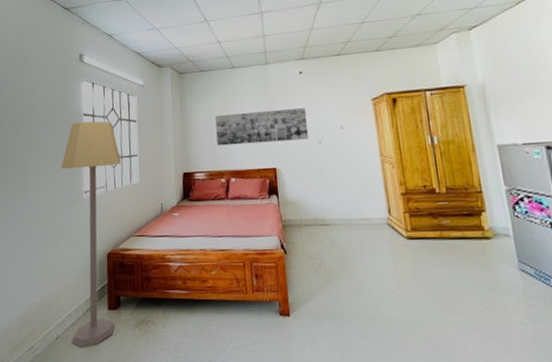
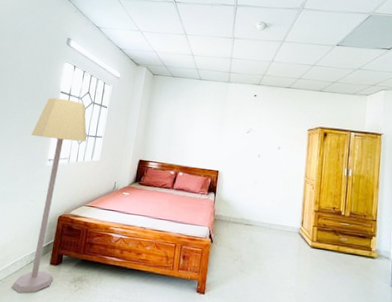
wall art: present [215,108,309,146] -> none [173,117,254,152]

